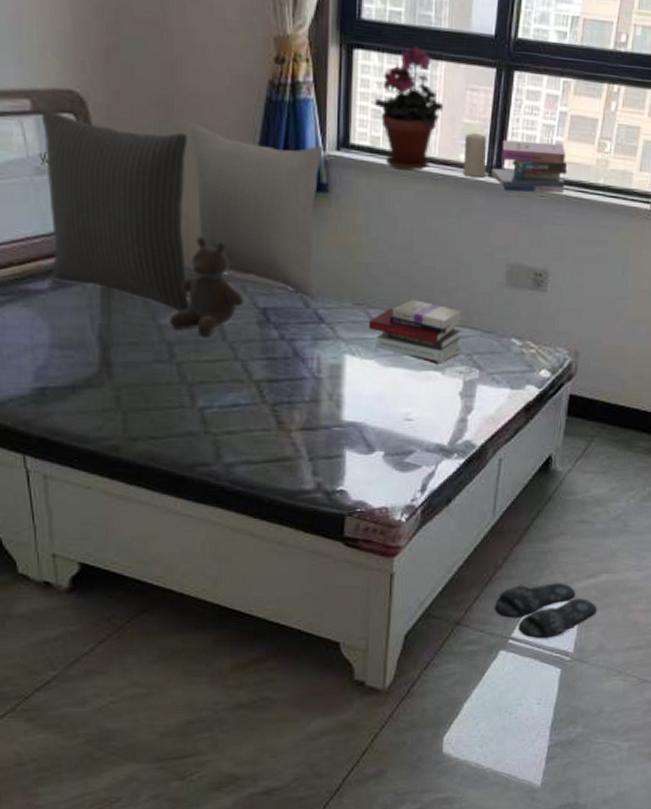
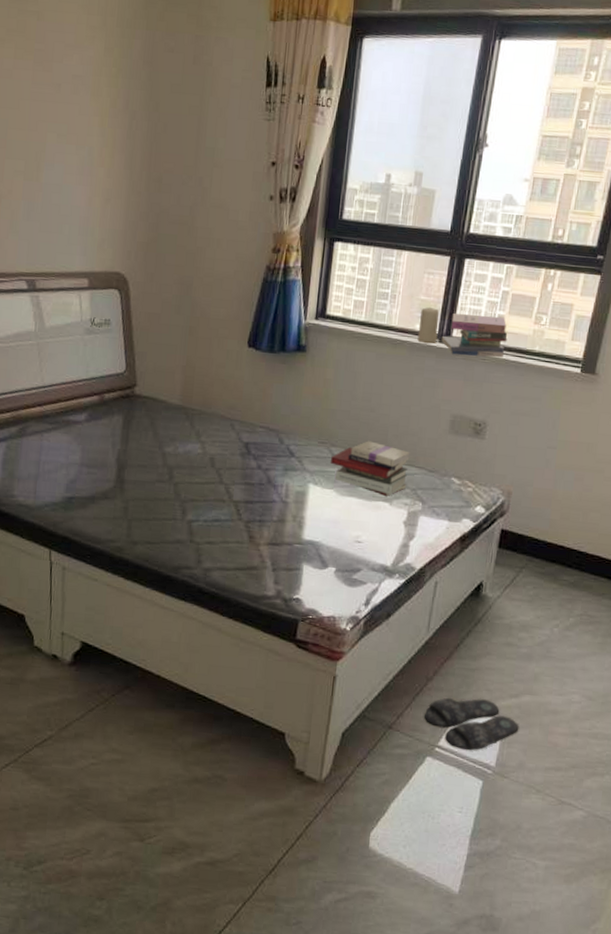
pillow: present [41,108,189,311] -> none [89,285,201,443]
stuffed animal: present [169,237,244,337] -> none [172,384,232,464]
pillow: present [190,123,323,299] -> none [199,297,304,437]
potted plant: present [374,46,444,172] -> none [348,239,405,337]

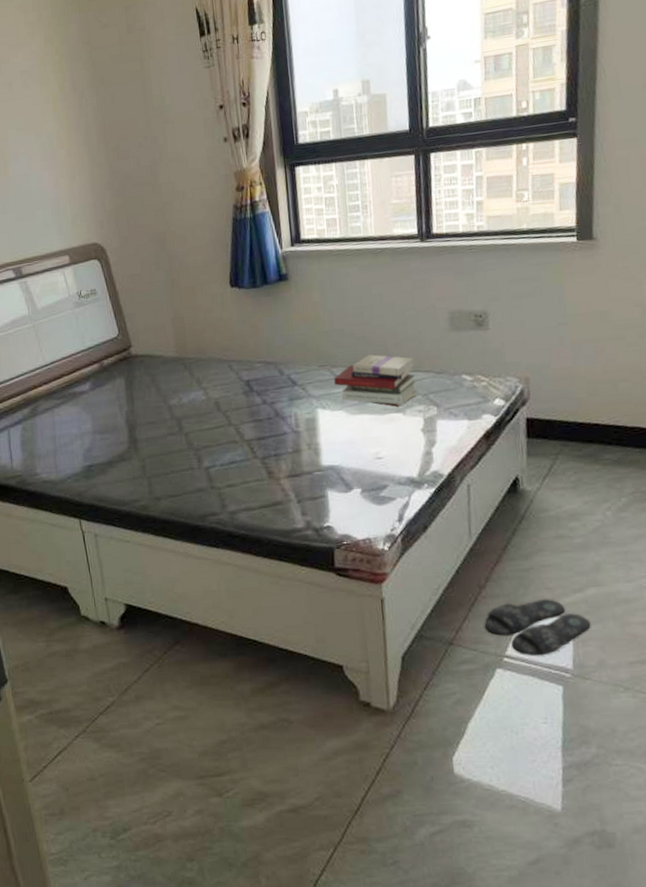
candle: present [417,307,440,344] -> none [396,209,418,247]
books: present [441,313,507,358] -> none [422,202,492,252]

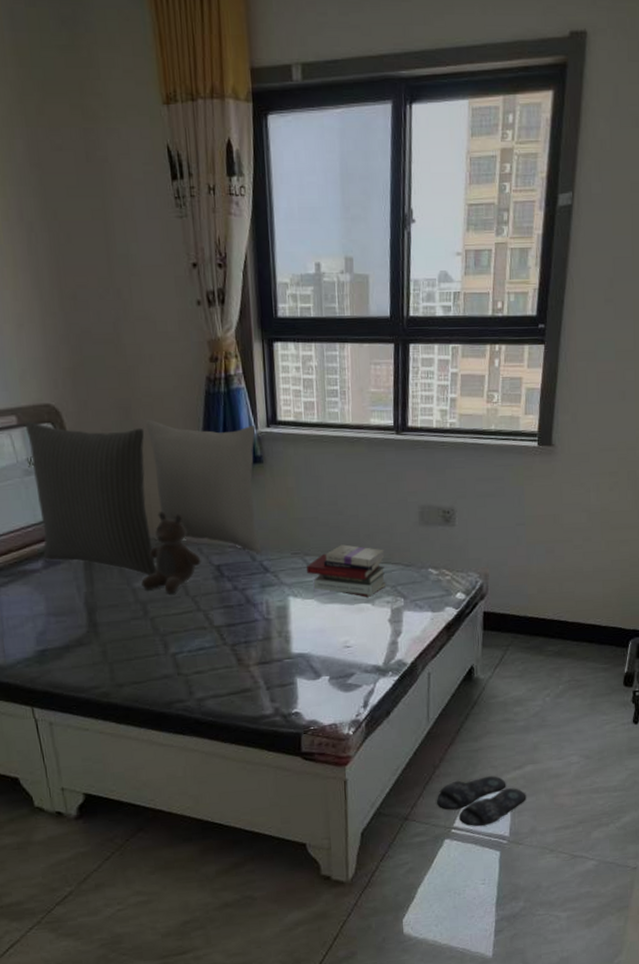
pillow: none [76,257,190,393] -> present [25,421,156,575]
stuffed animal: none [176,332,232,410] -> present [141,512,201,594]
pillow: none [179,246,290,367] -> present [145,419,262,553]

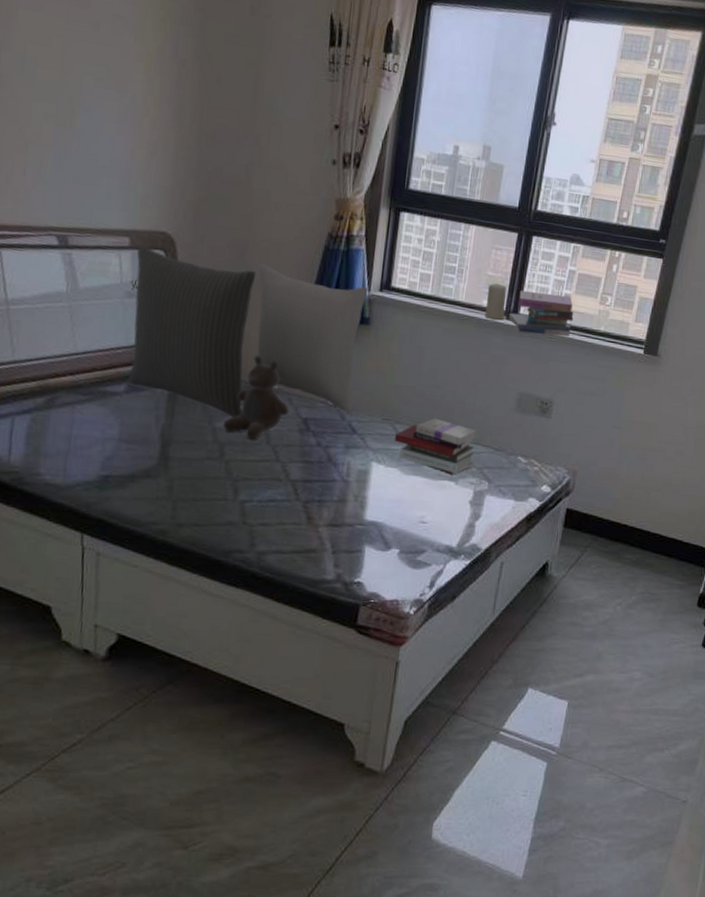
candle: none [373,399,394,438] -> present [484,283,507,321]
books: none [397,399,463,445] -> present [508,291,574,337]
slippers: present [437,776,526,826] -> none [489,679,583,733]

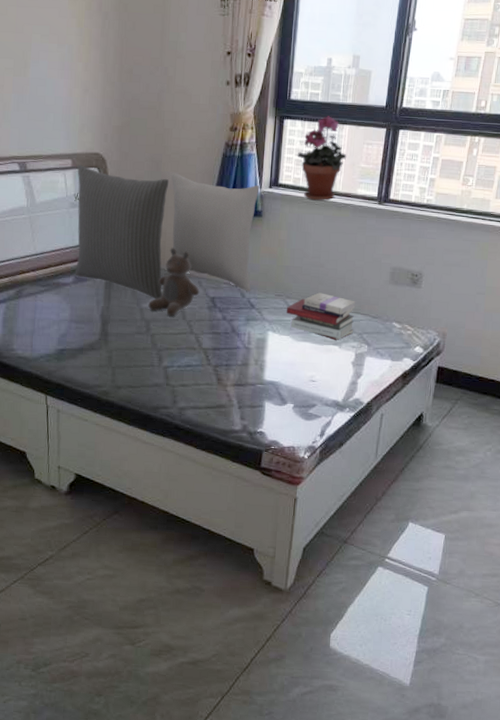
potted plant: none [414,212,472,312] -> present [297,116,347,202]
candle: present [484,283,507,321] -> none [359,174,378,206]
books: present [508,291,574,337] -> none [380,178,439,216]

